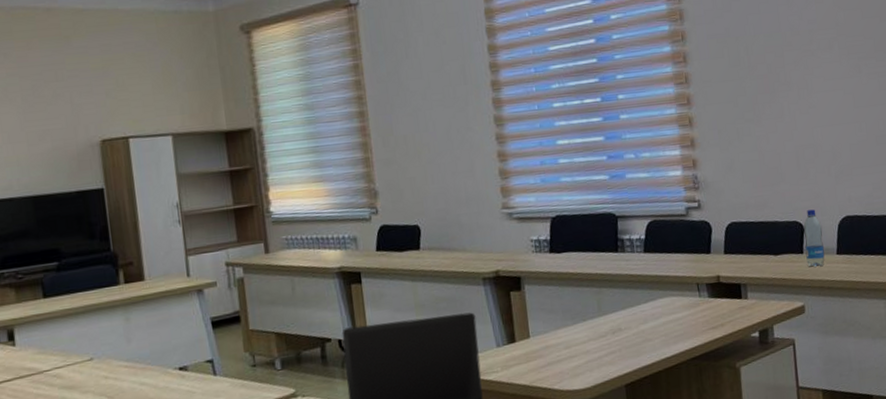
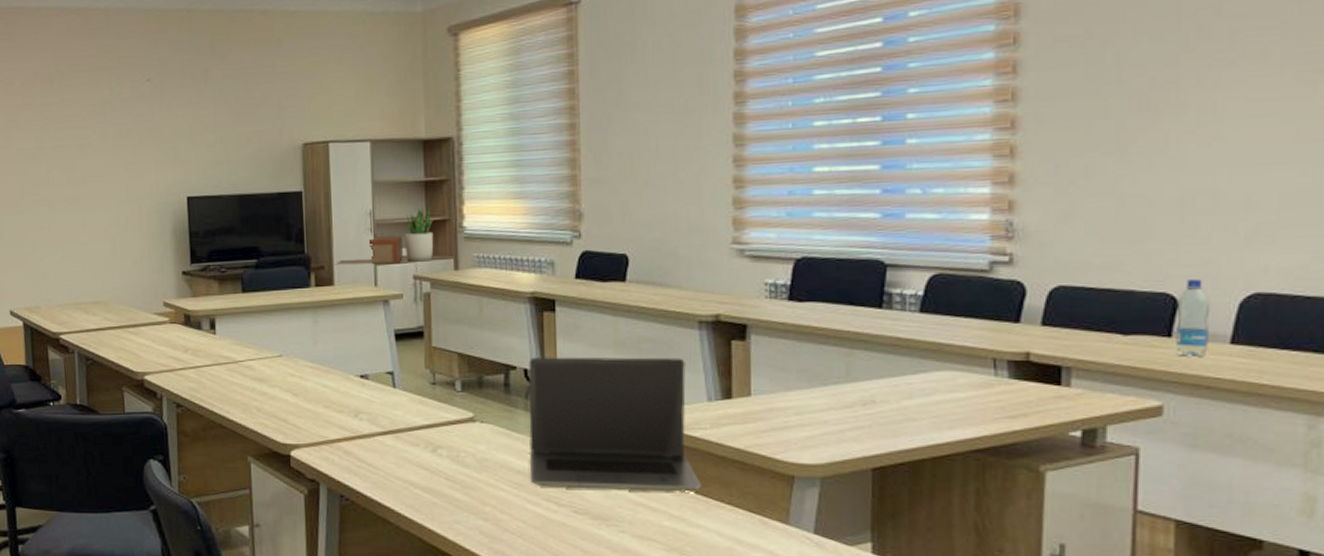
decorative box: none [144,225,214,260] -> present [335,235,403,265]
planter: none [213,194,244,249] -> present [405,205,434,262]

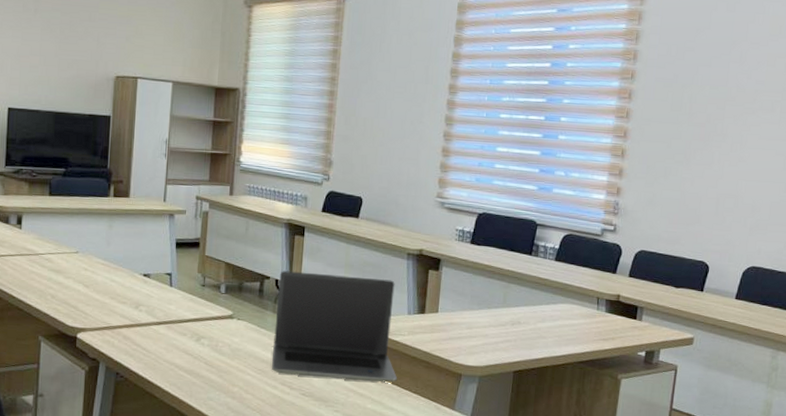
decorative box: present [335,235,403,265] -> none [132,161,190,185]
planter: present [405,205,434,262] -> none [192,140,217,186]
bottle: present [1176,279,1211,358] -> none [704,254,727,307]

